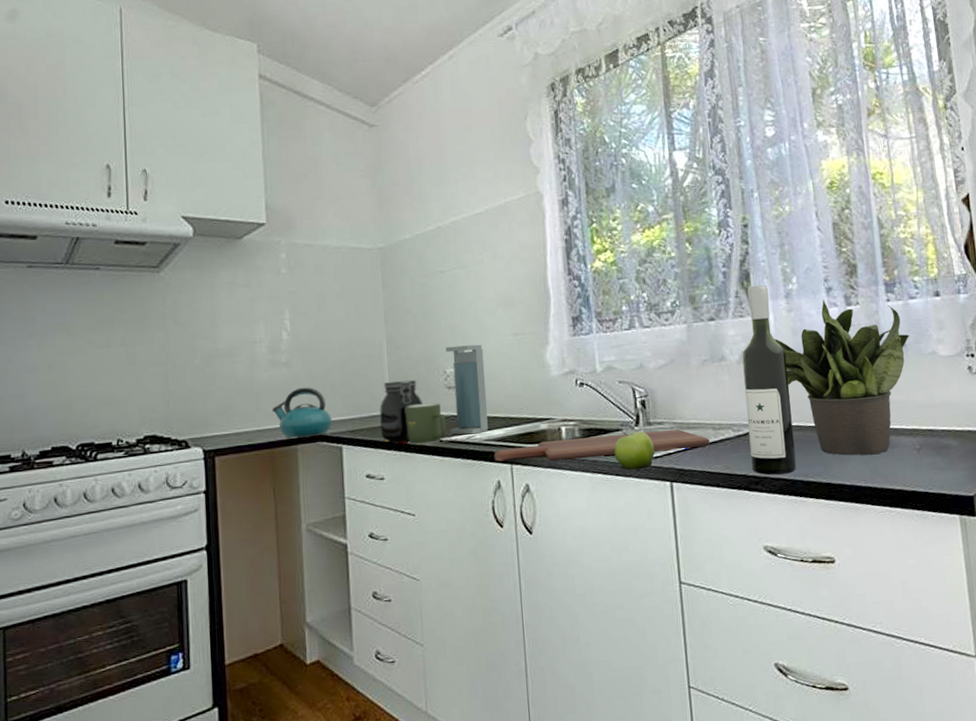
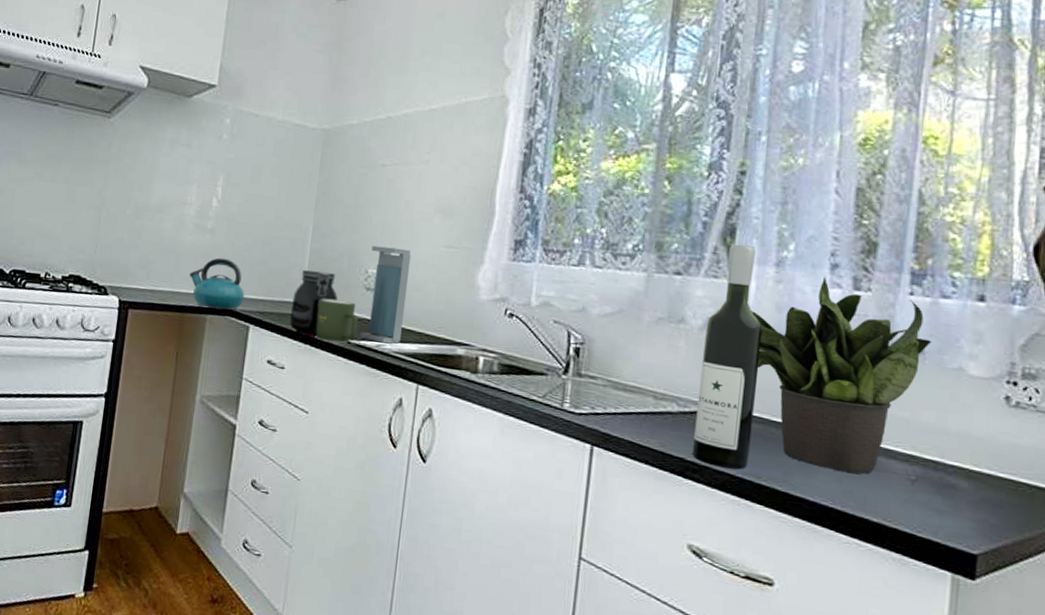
cutting board: present [494,429,710,462] -> none [400,365,647,416]
fruit: present [614,431,655,471] -> none [533,377,581,425]

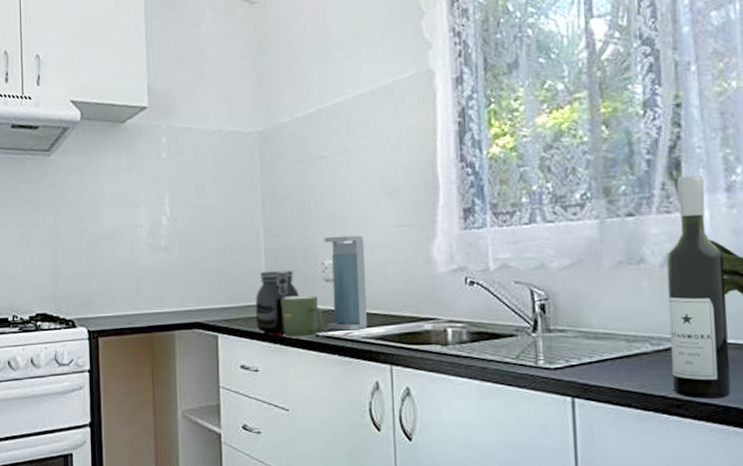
kettle: present [189,257,245,310] -> none [151,273,209,324]

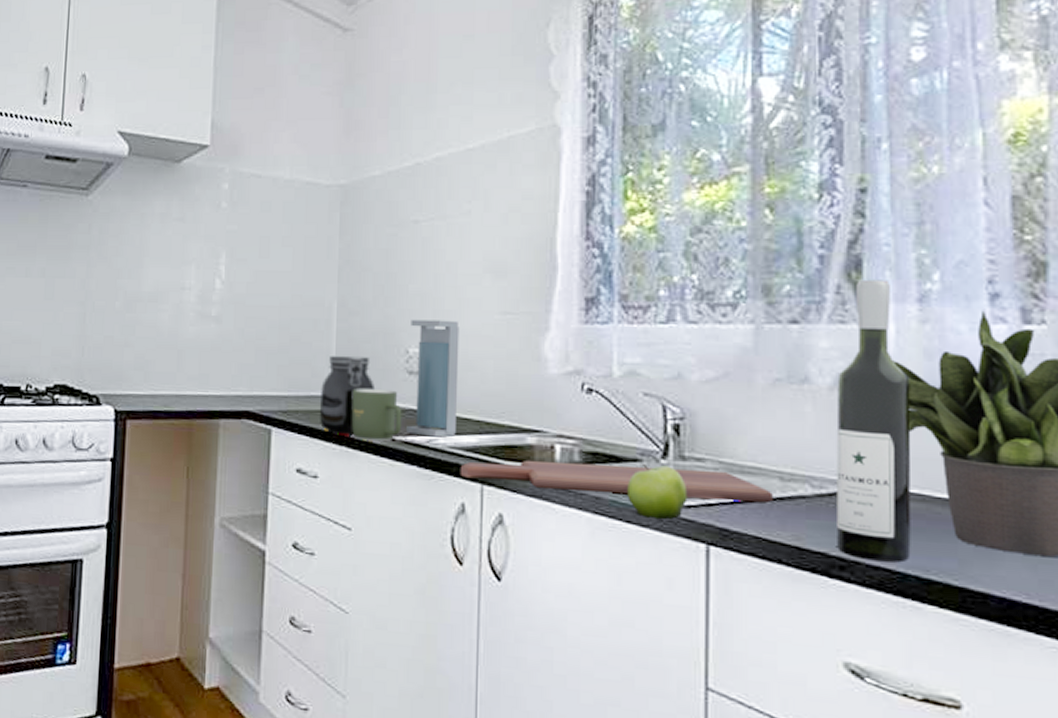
cutting board: none [372,338,622,365] -> present [460,459,773,504]
fruit: none [507,337,555,381] -> present [627,463,688,521]

